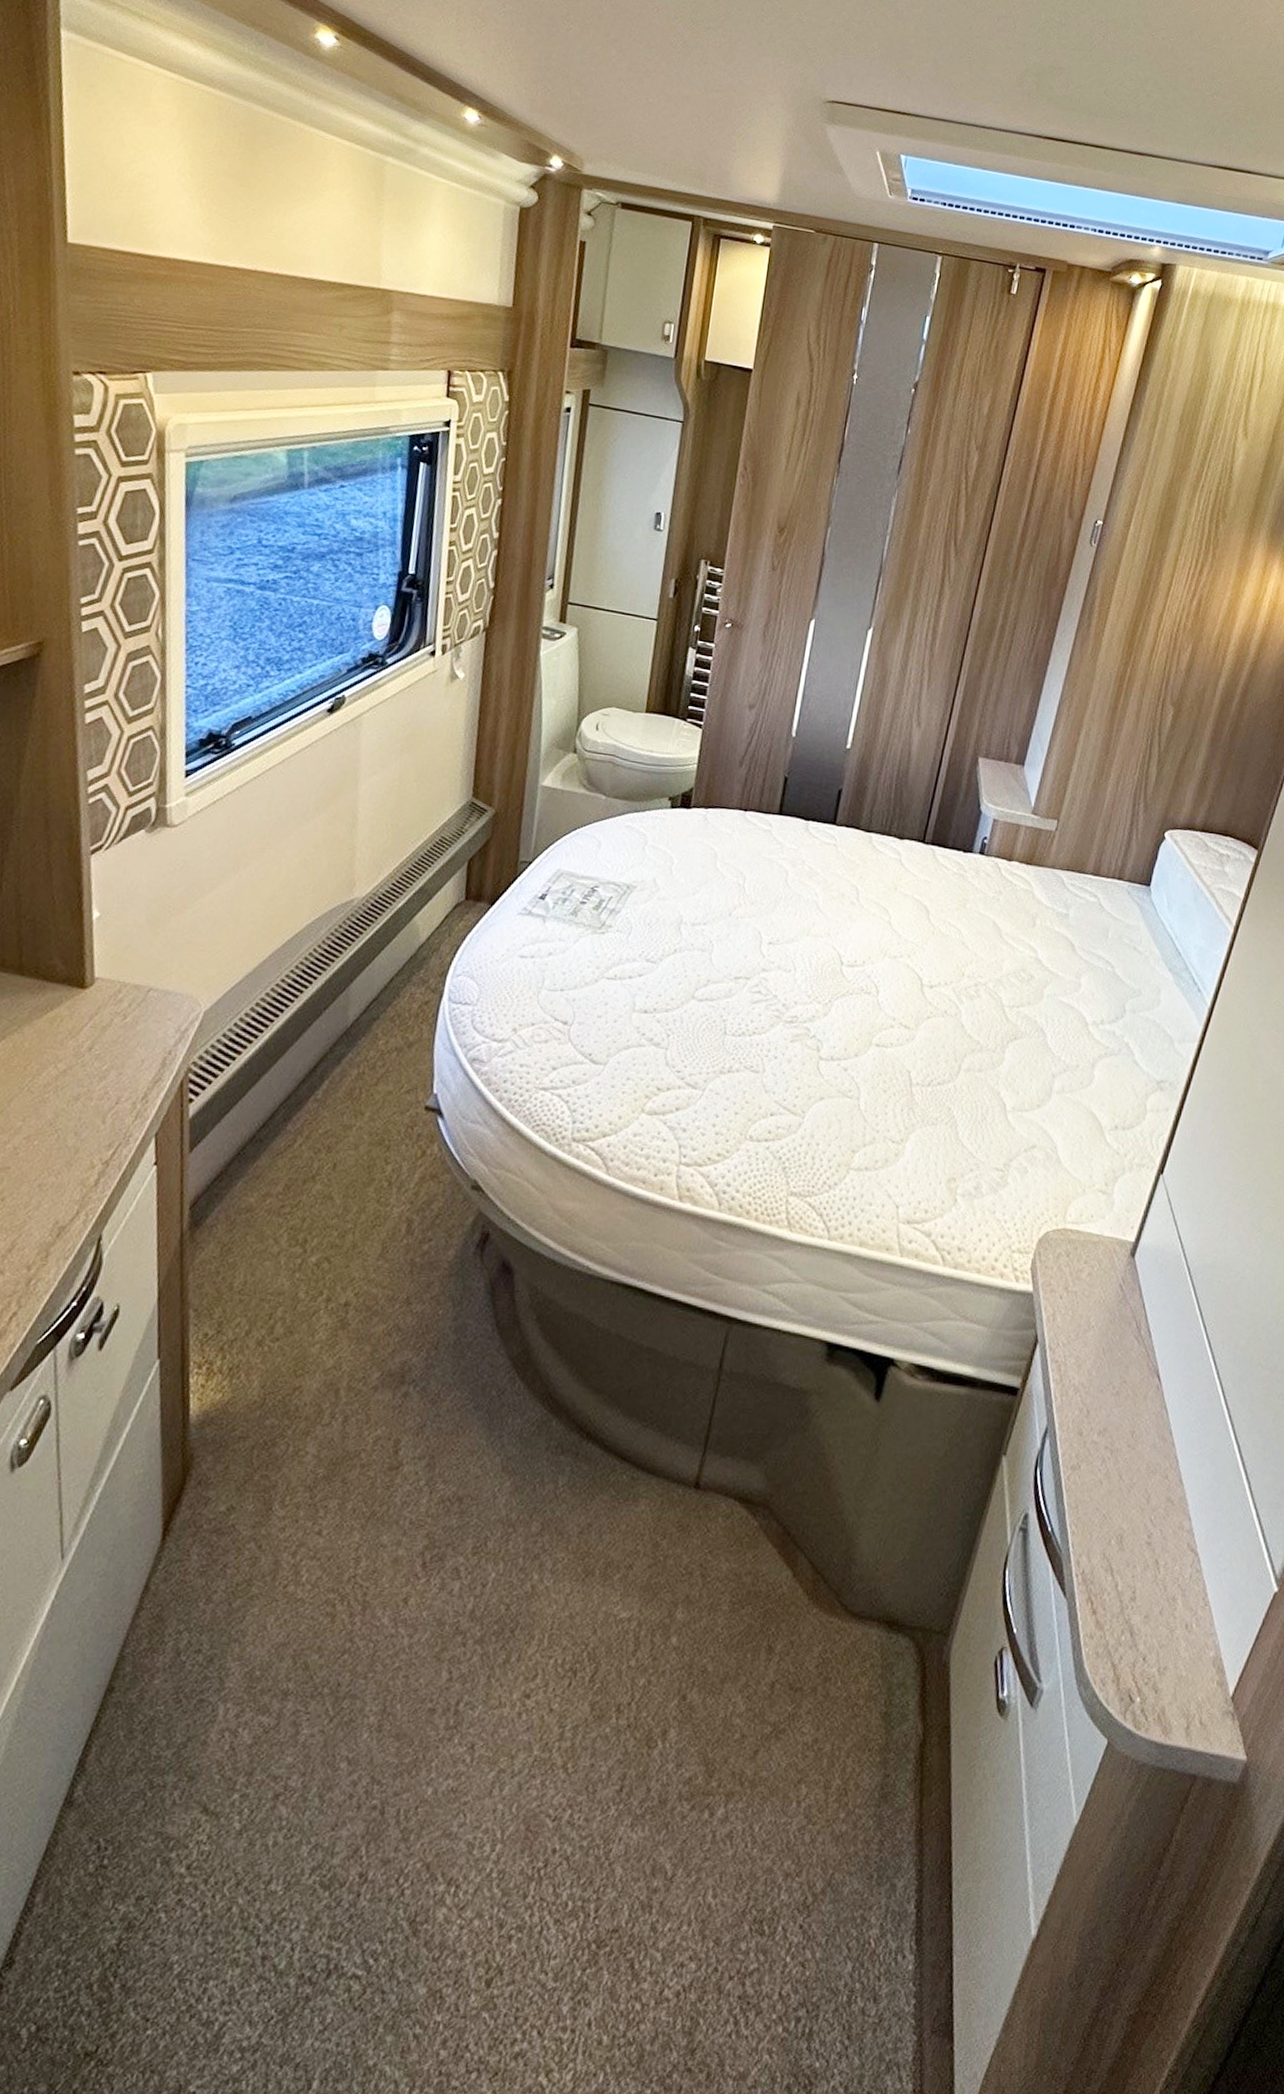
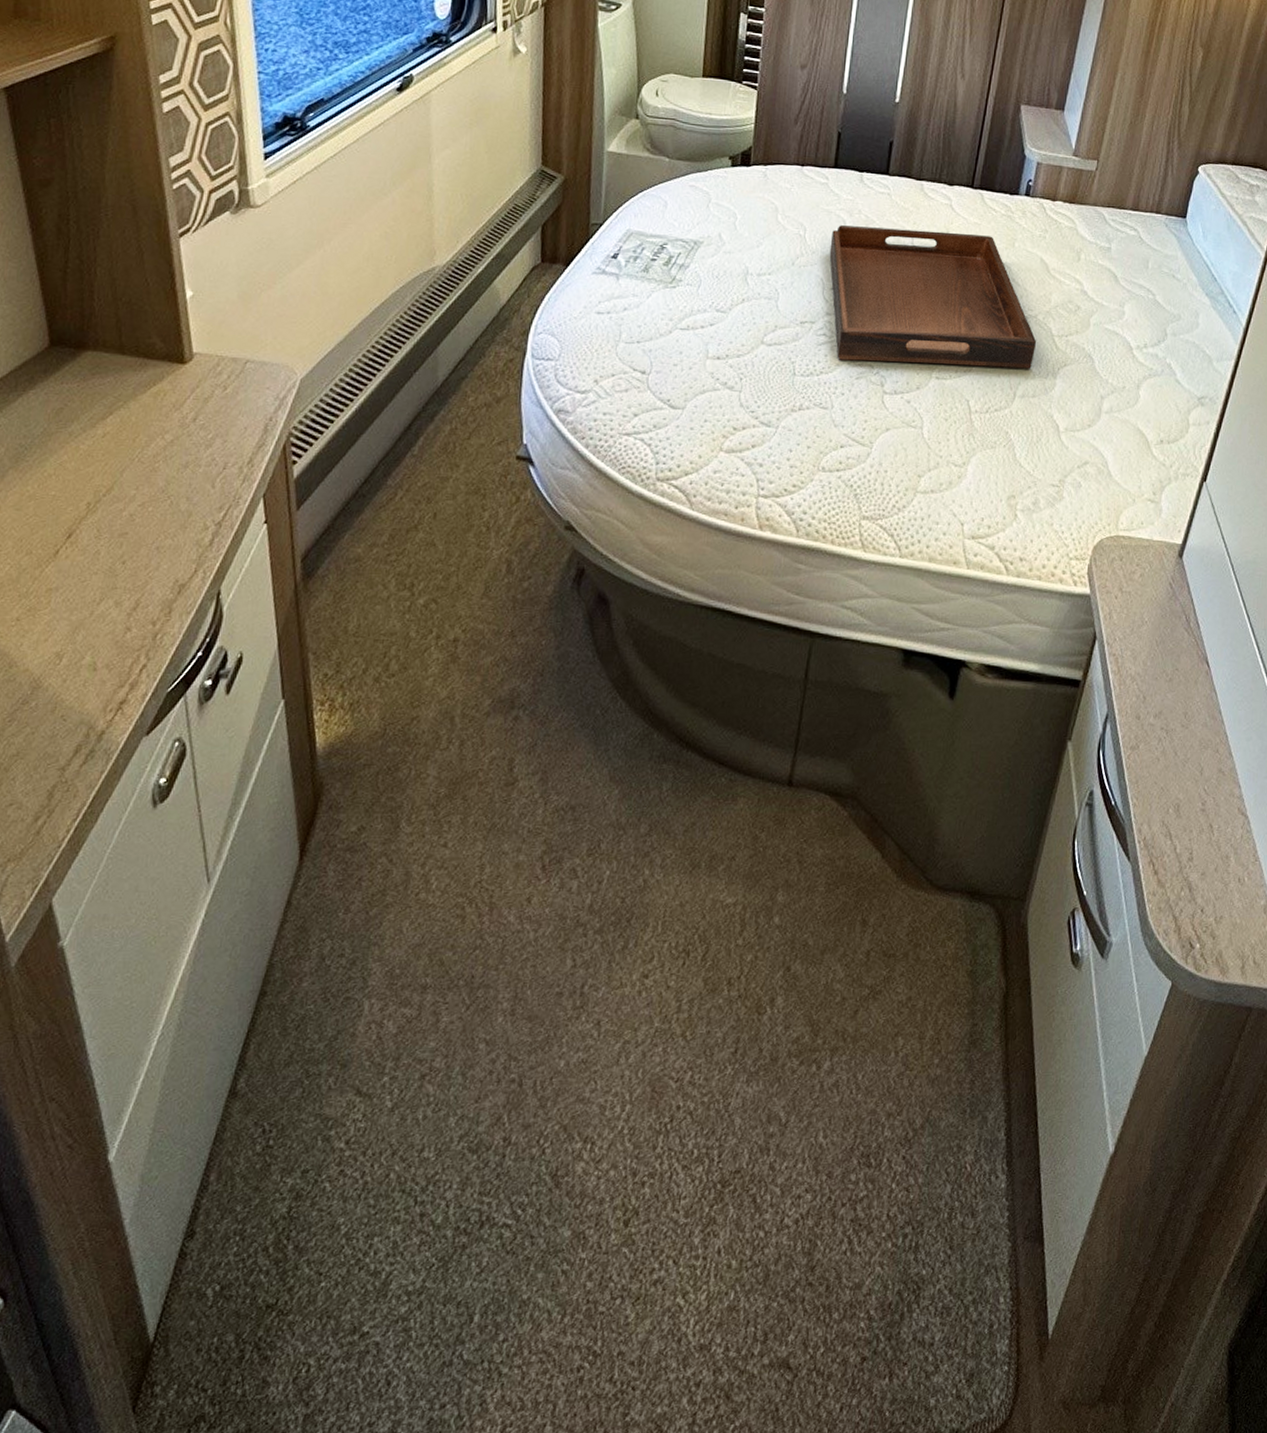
serving tray: none [768,876,986,1041] -> present [829,225,1037,369]

